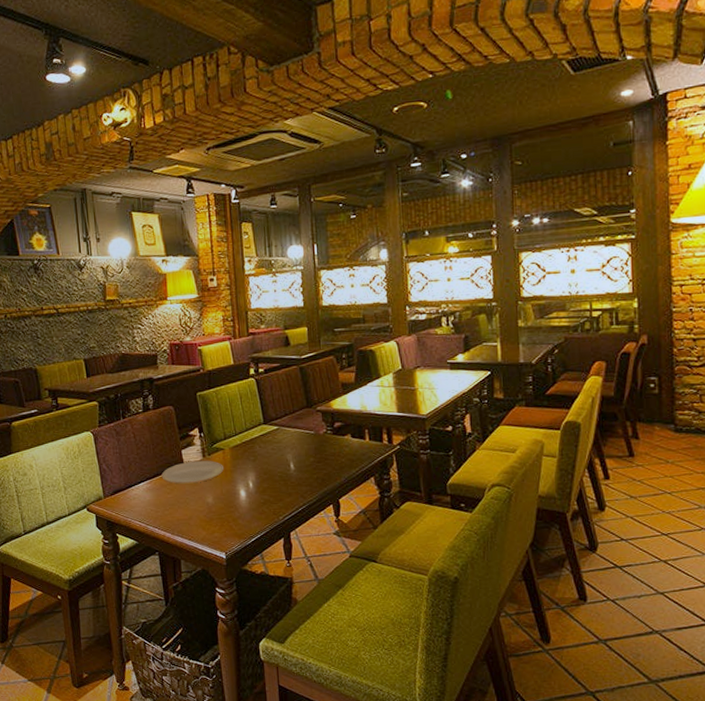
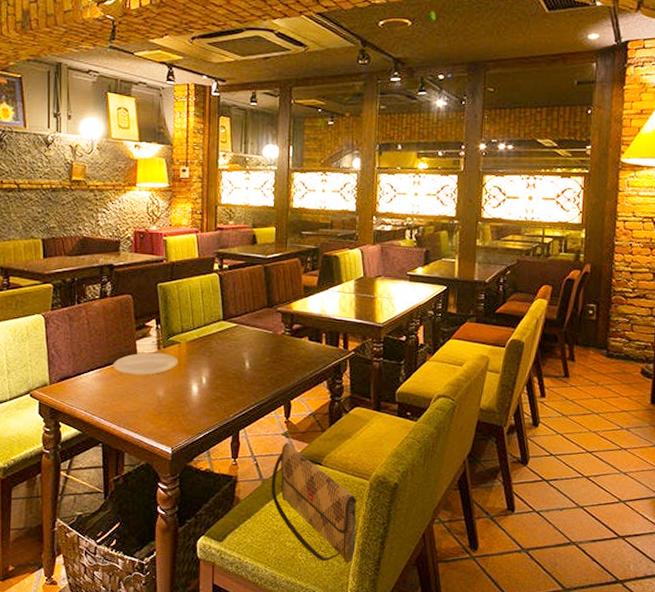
shoulder bag: none [327,542,419,660] -> present [271,443,357,562]

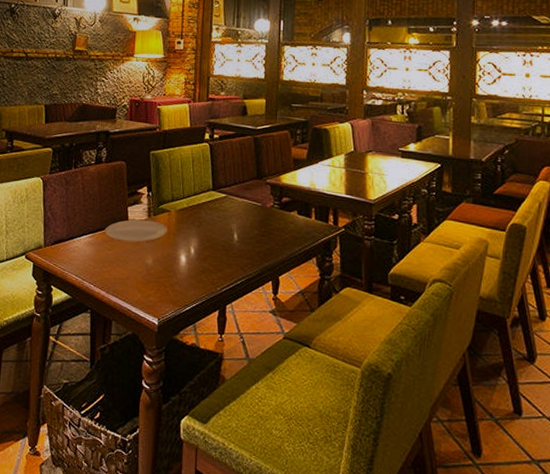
shoulder bag: present [271,443,357,562] -> none [257,321,348,459]

